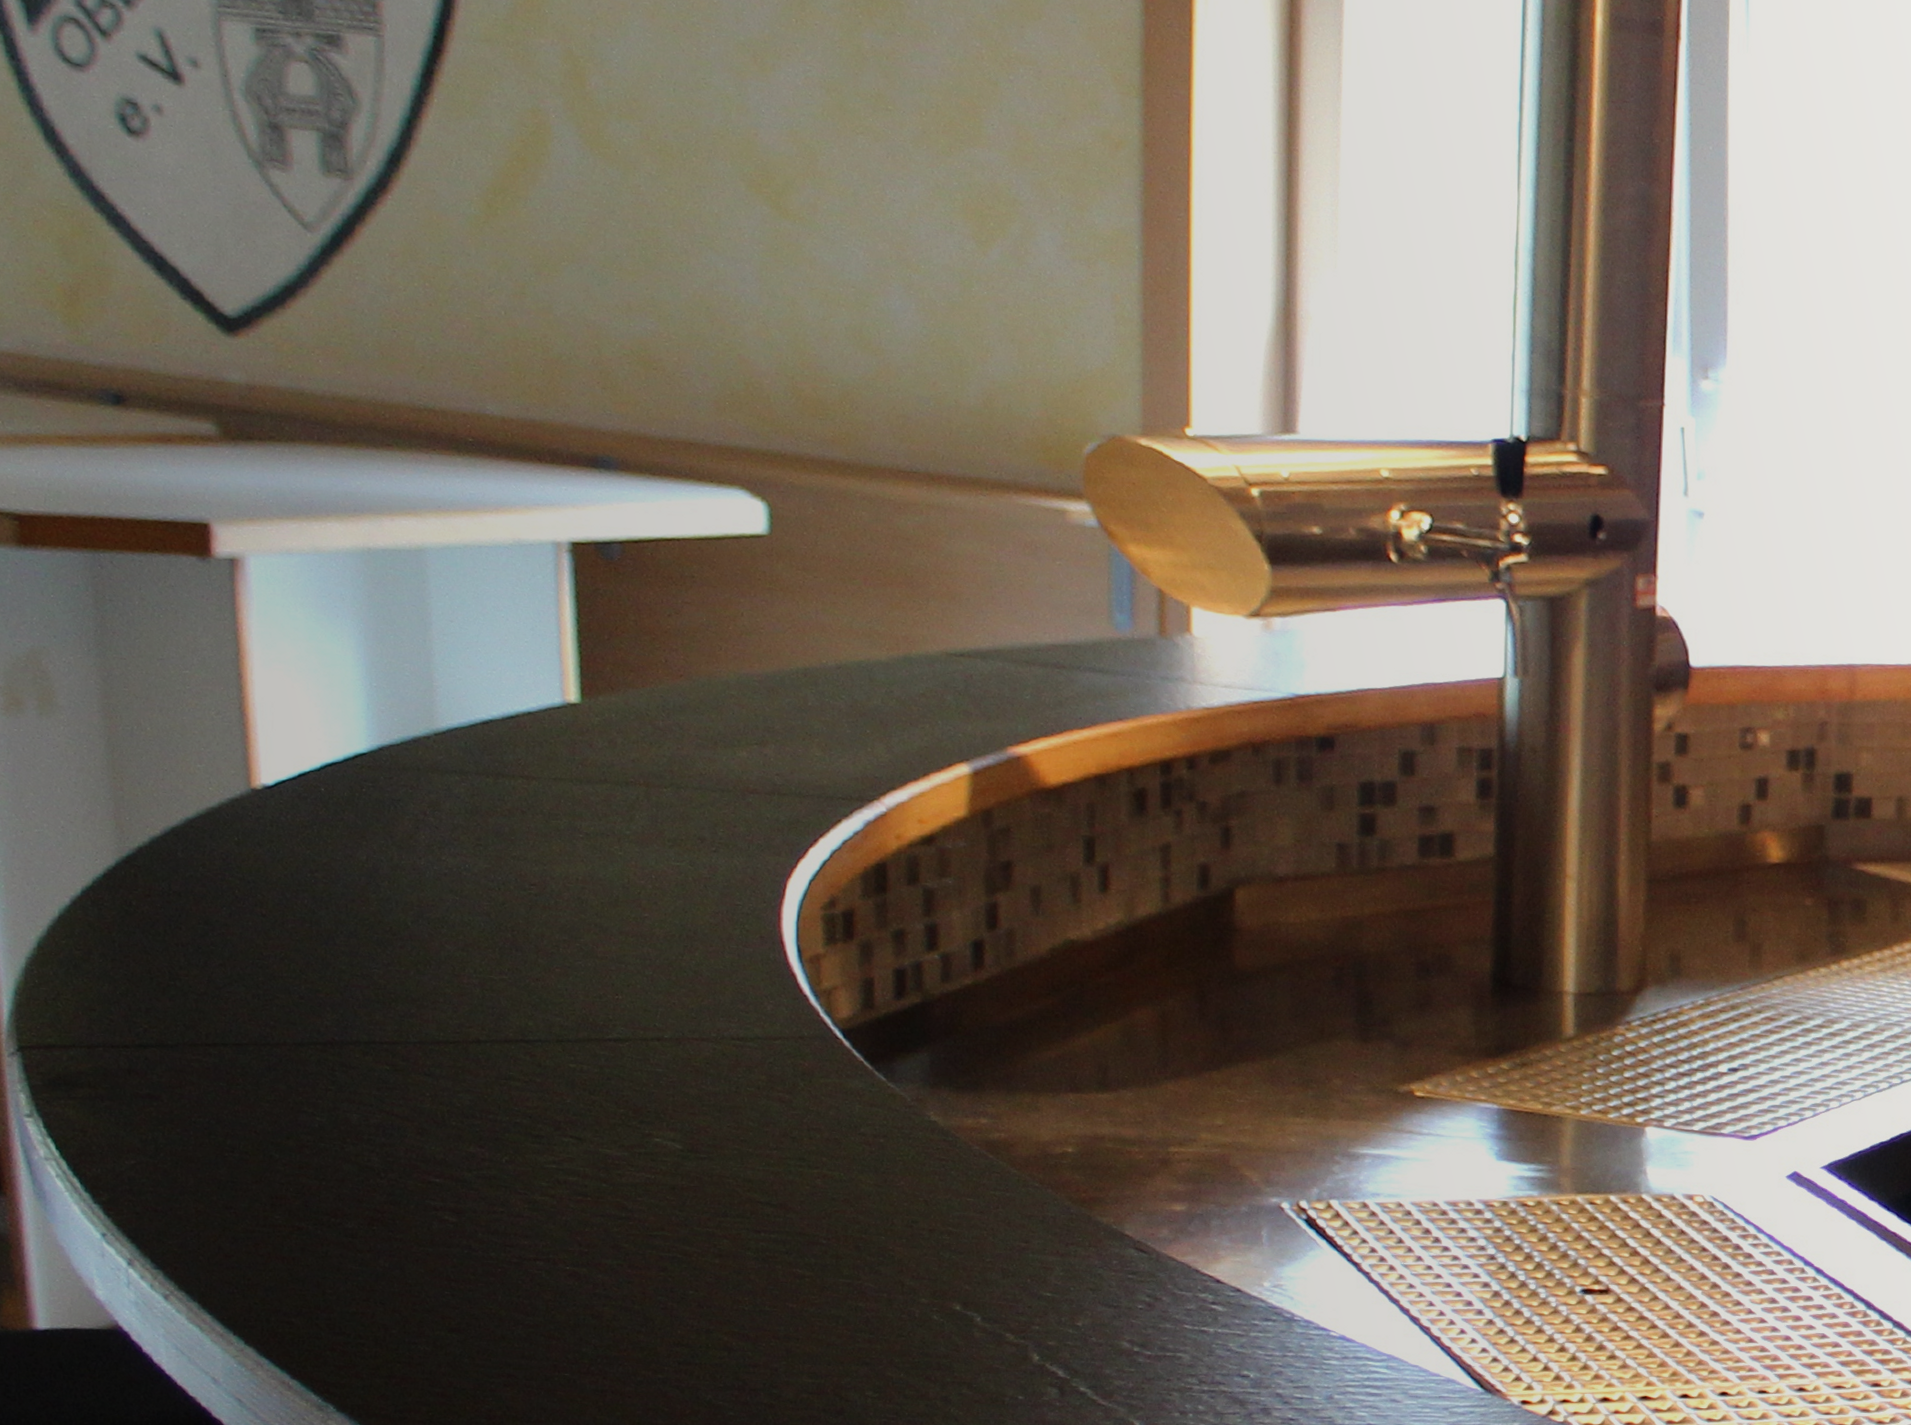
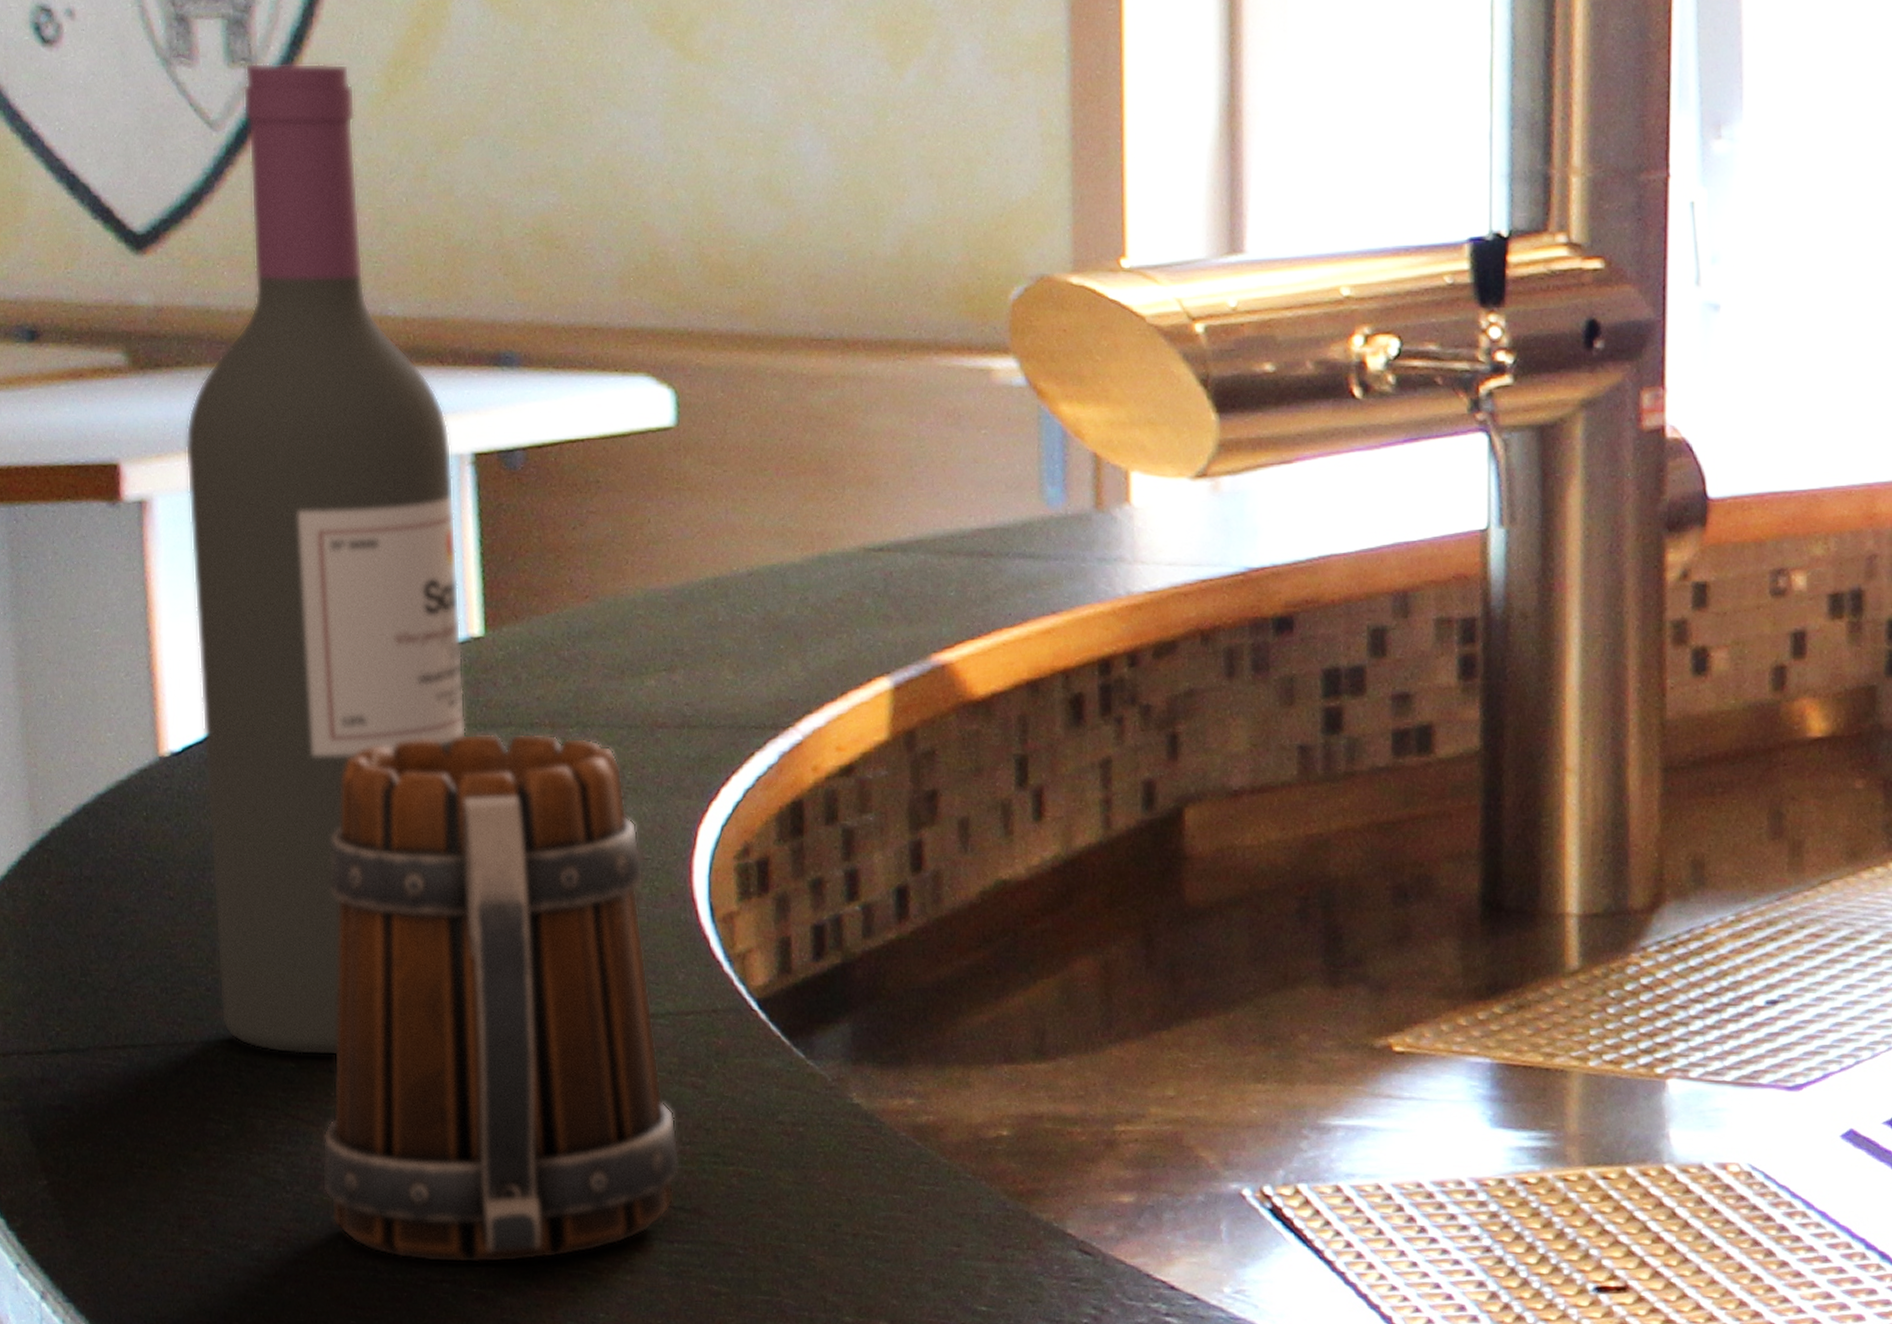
wine bottle: none [278,174,563,1061] -> present [185,62,467,1056]
beer mug: none [416,786,768,1246] -> present [322,732,681,1264]

